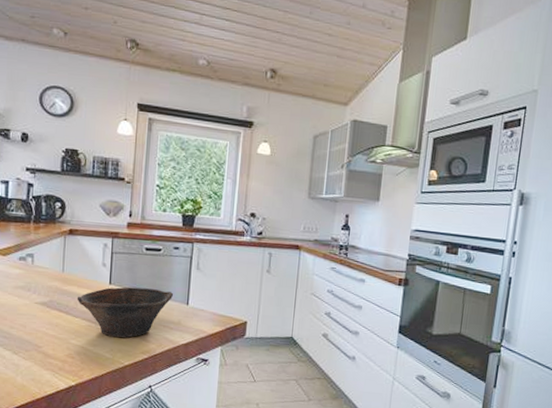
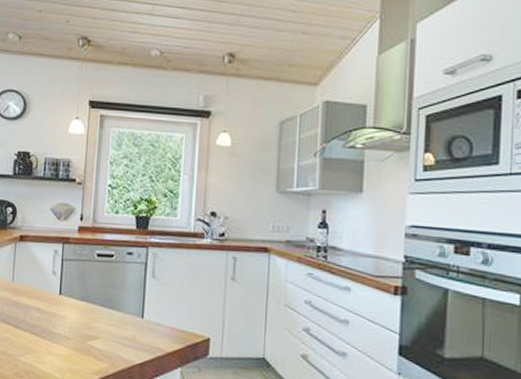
bowl: present [76,287,174,338] -> none [26,297,128,355]

